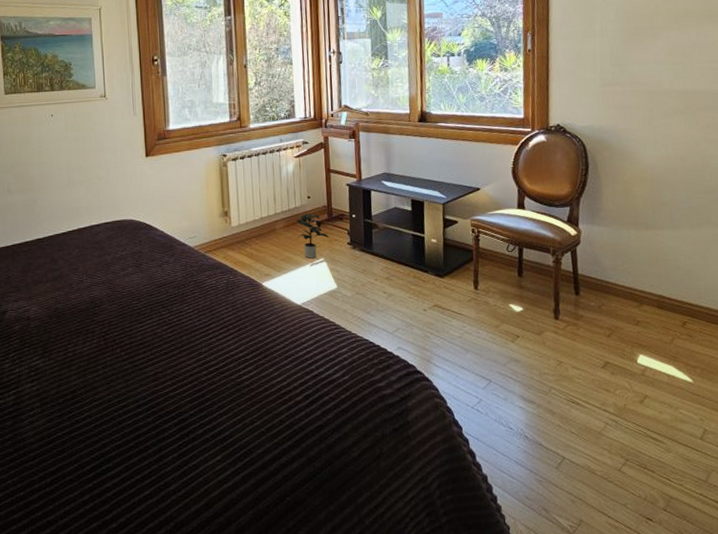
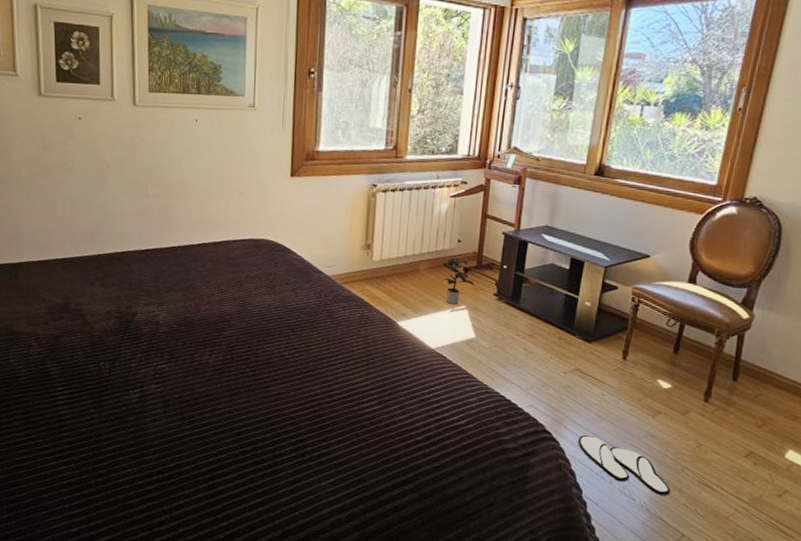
slippers: none [449,369,544,419] -> present [578,434,671,495]

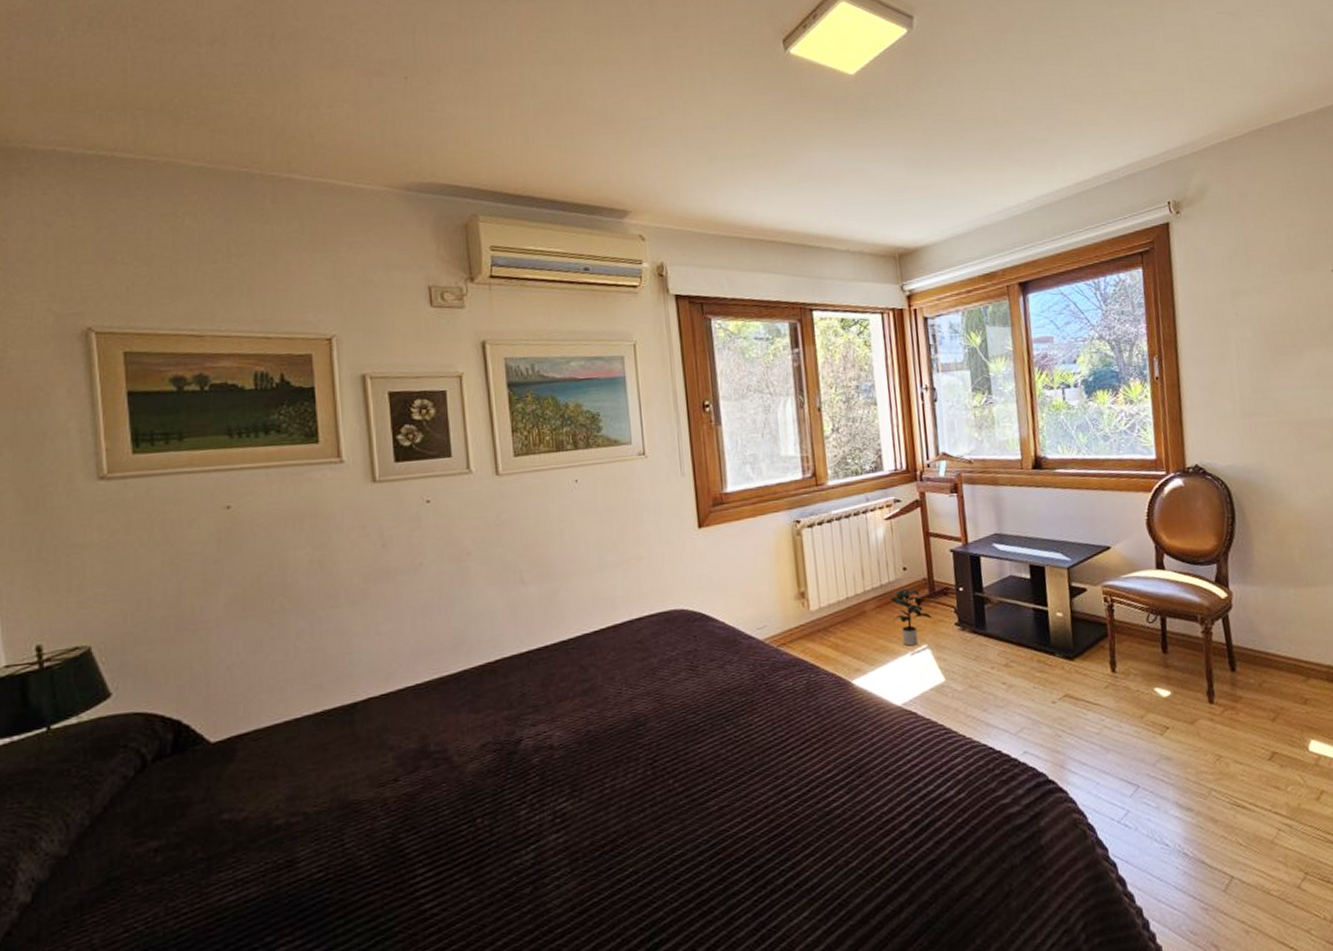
slippers: present [578,434,671,495] -> none [1087,774,1204,831]

